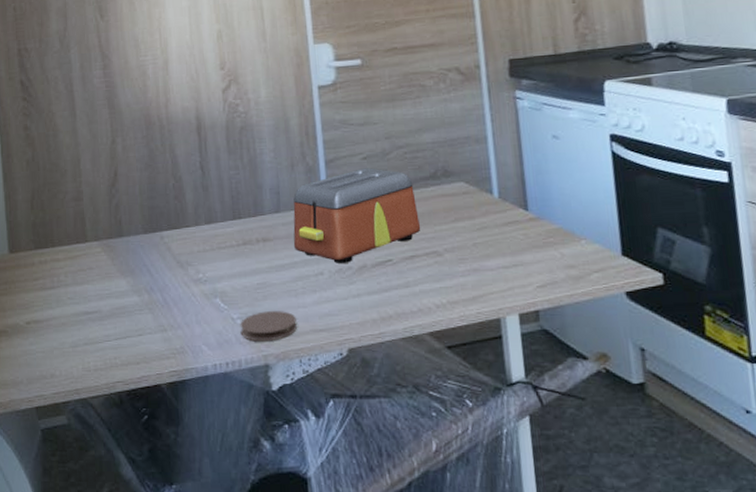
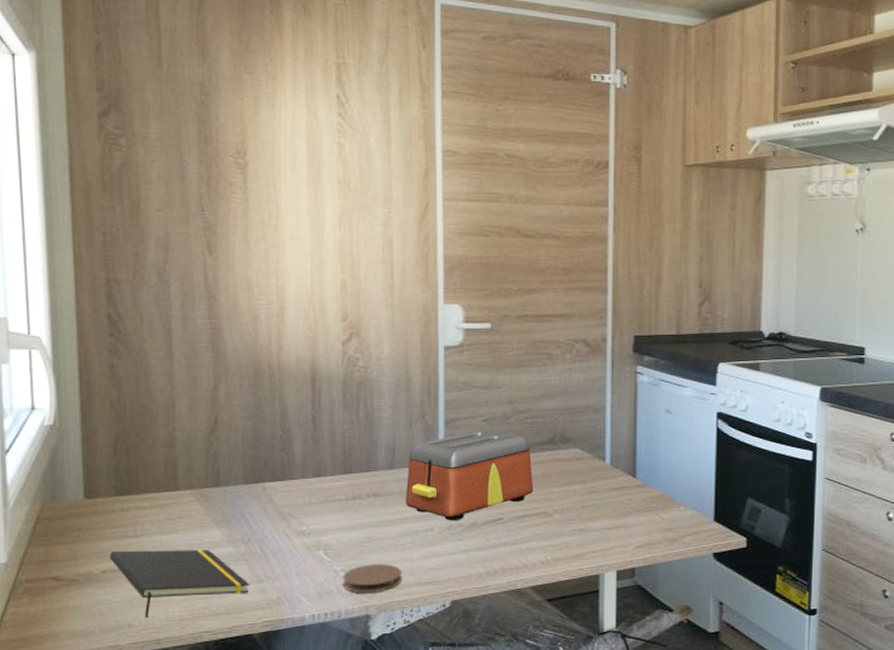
notepad: none [32,299,155,368] -> present [109,549,250,618]

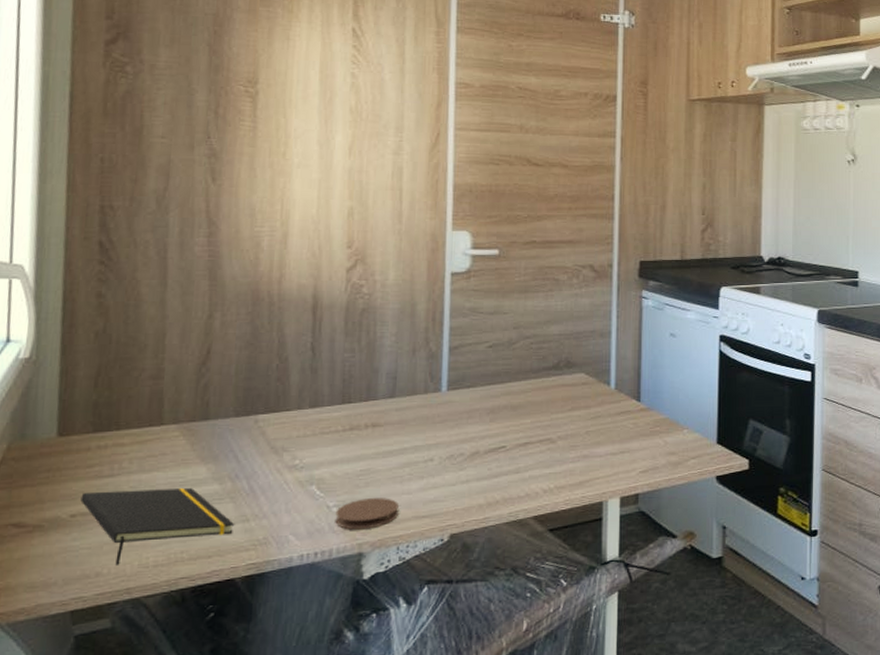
toaster: present [405,430,534,520] -> none [405,356,538,450]

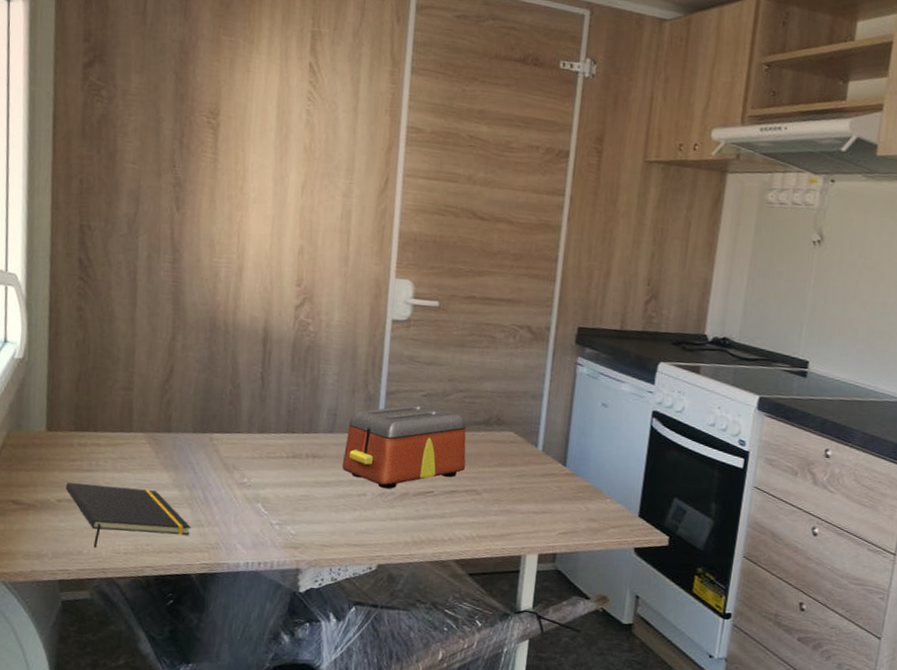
coaster: present [335,498,399,530] -> none [277,521,333,549]
toaster: none [405,356,538,450] -> present [342,404,467,489]

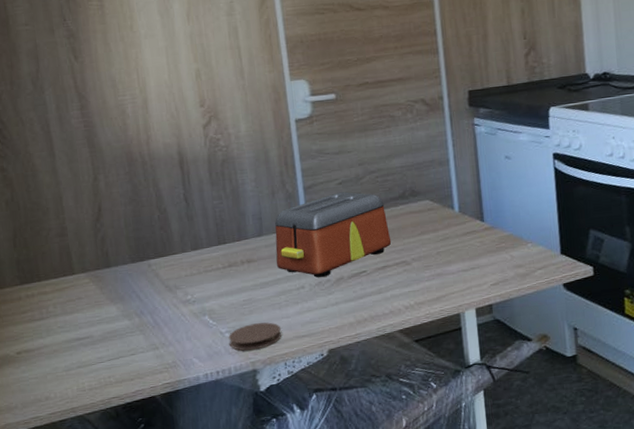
notepad: present [65,482,192,548] -> none [21,324,148,390]
coaster: none [277,521,333,549] -> present [228,322,281,351]

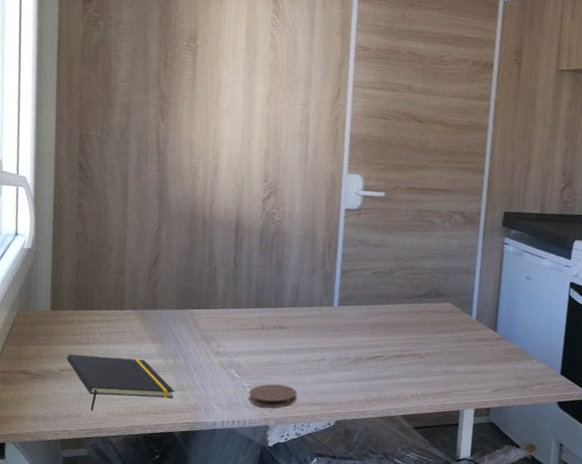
notepad: none [21,324,148,390] -> present [67,354,175,411]
toaster: present [275,192,392,278] -> none [304,281,410,354]

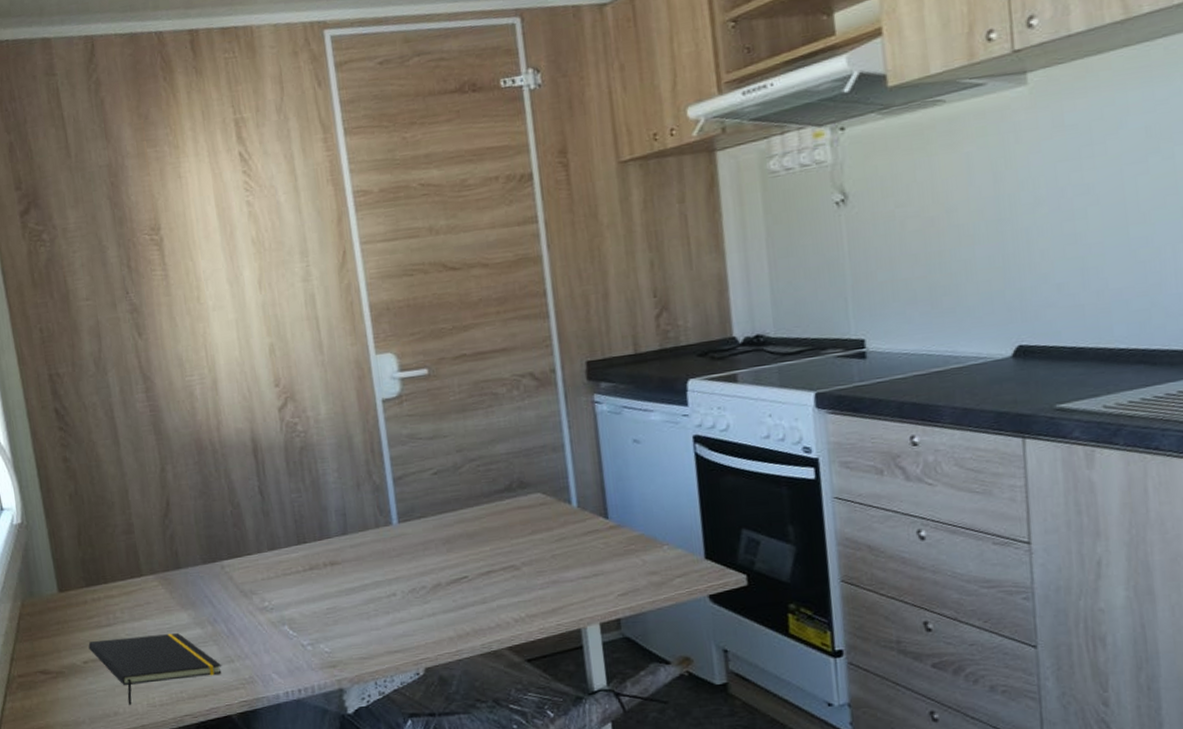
coaster: present [248,384,297,408] -> none [310,634,371,667]

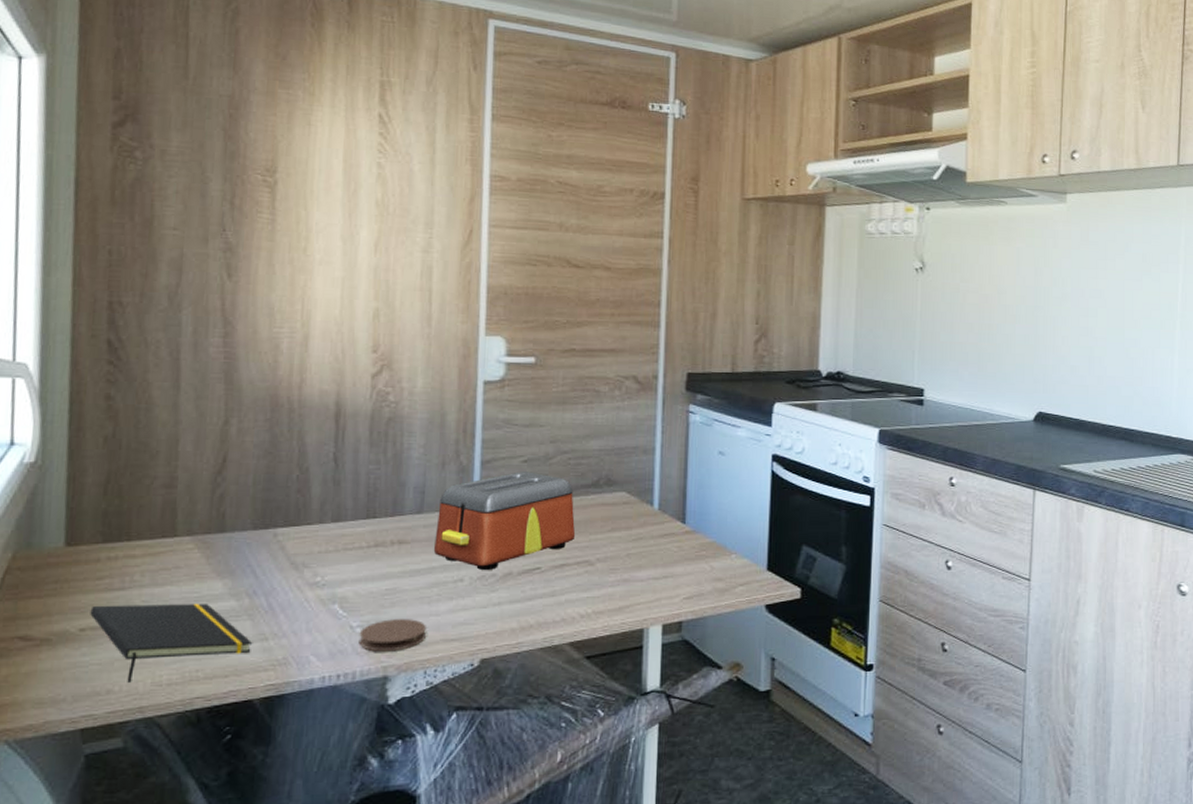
coaster: none [310,634,371,667] -> present [358,619,426,652]
toaster: none [361,483,497,583] -> present [433,472,576,570]

